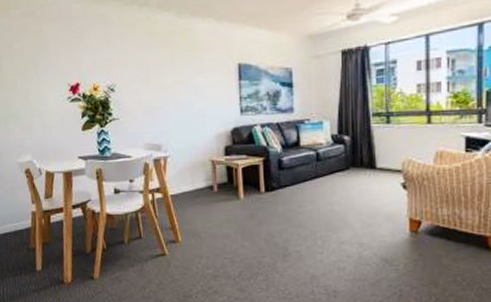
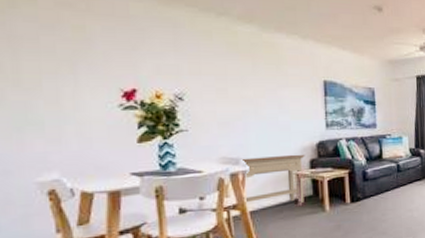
console table: none [161,141,220,201] -> present [238,154,305,219]

